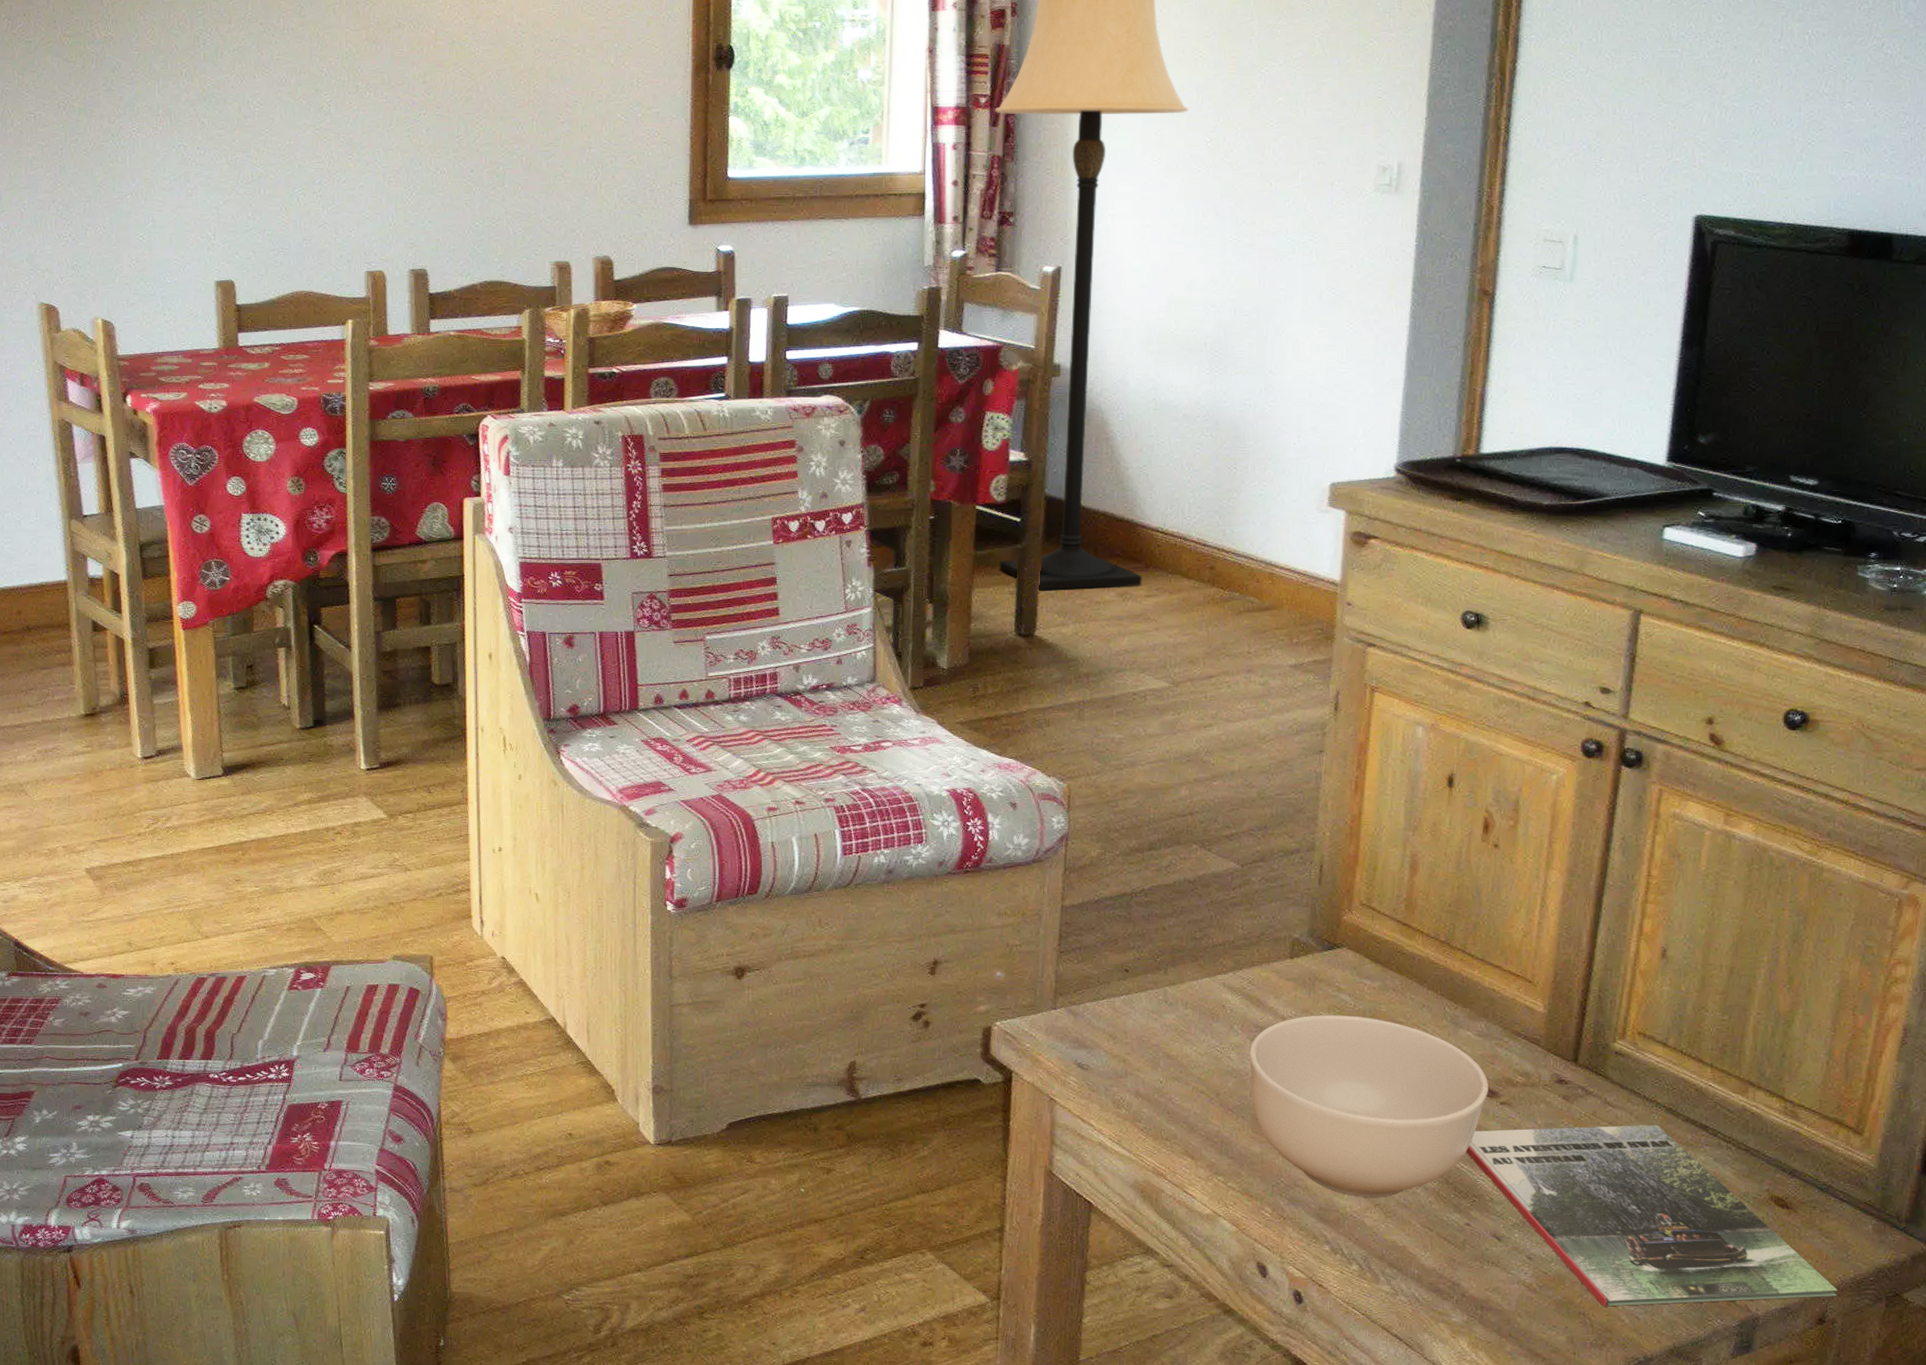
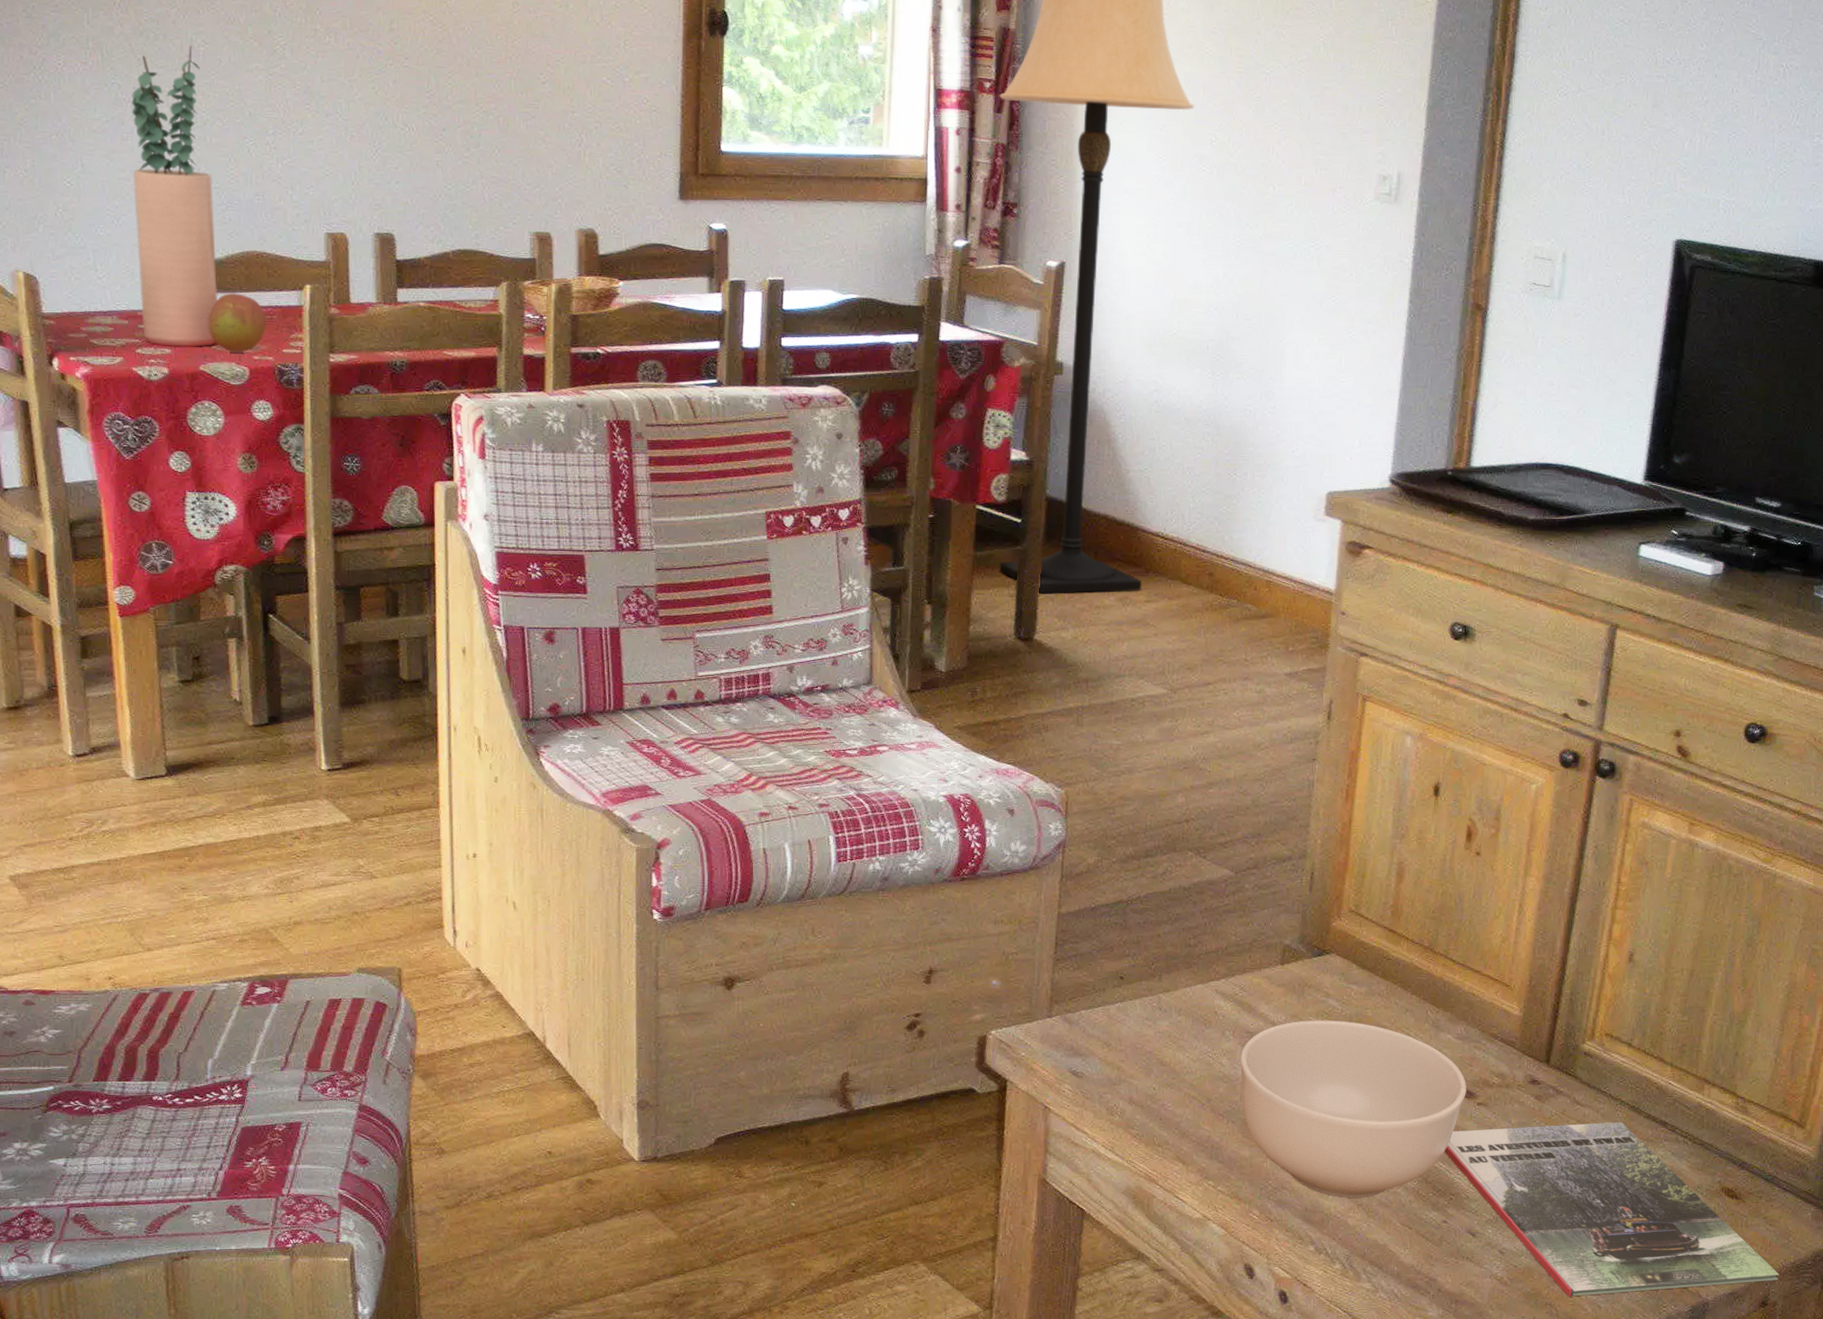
vase: none [196,107,271,381] -> present [132,45,218,347]
fruit: none [261,330,313,385] -> present [208,293,267,353]

